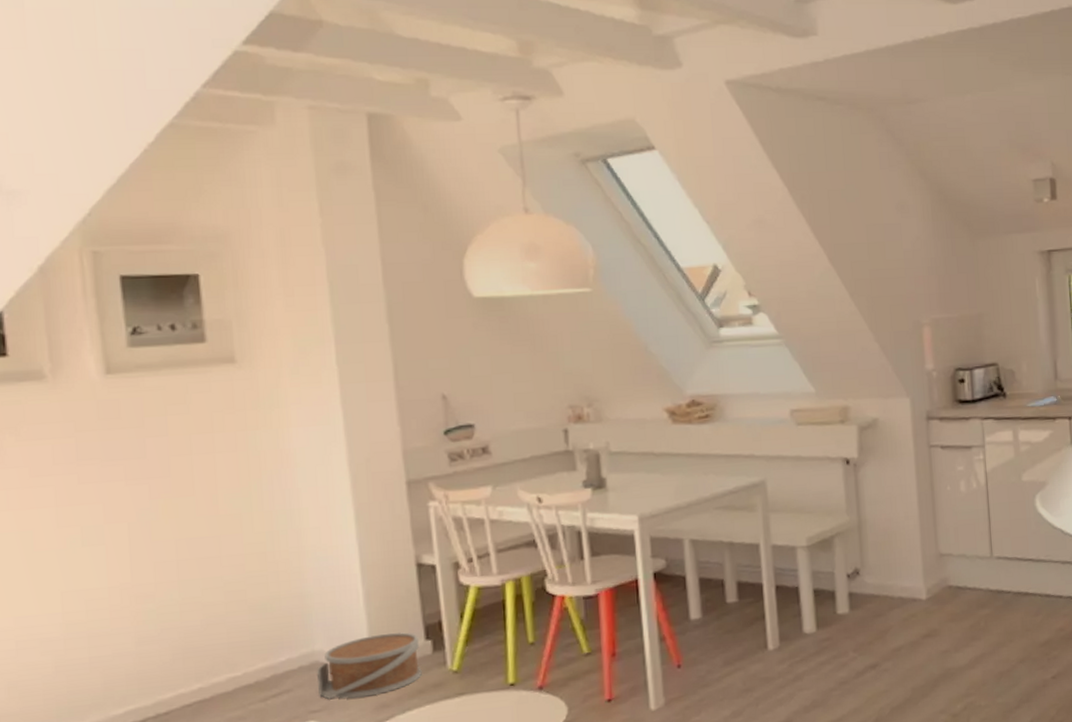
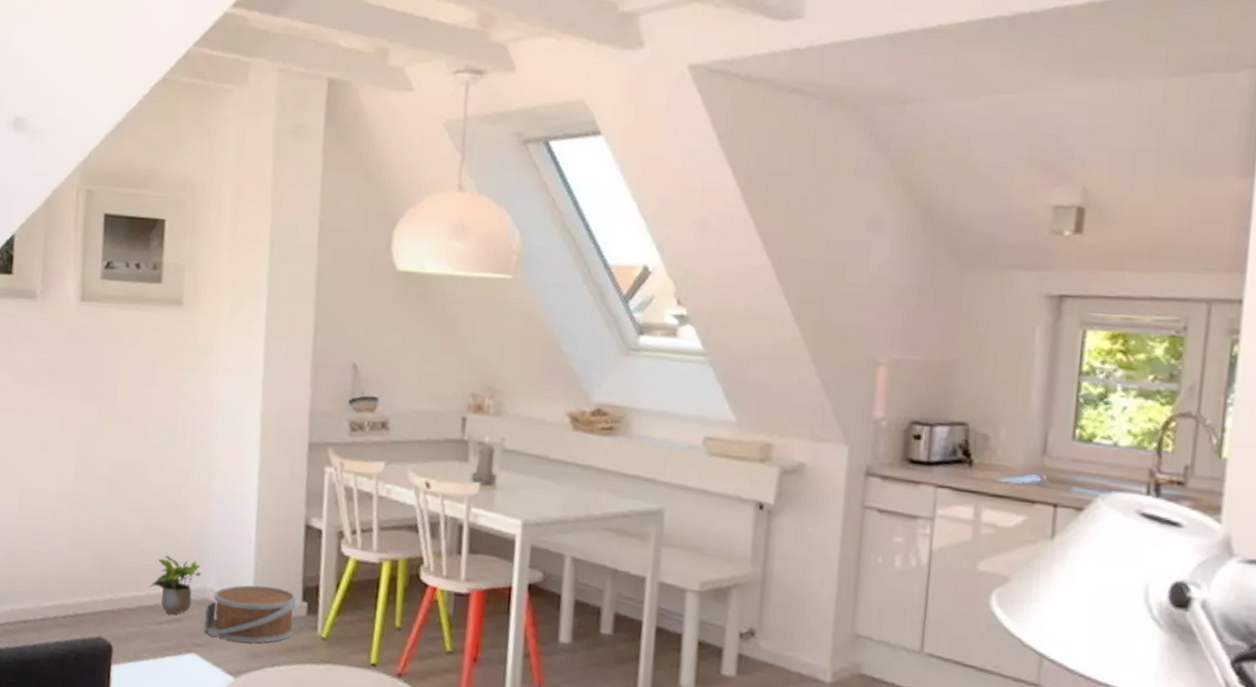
potted plant: none [245,626,306,687] -> present [149,555,201,614]

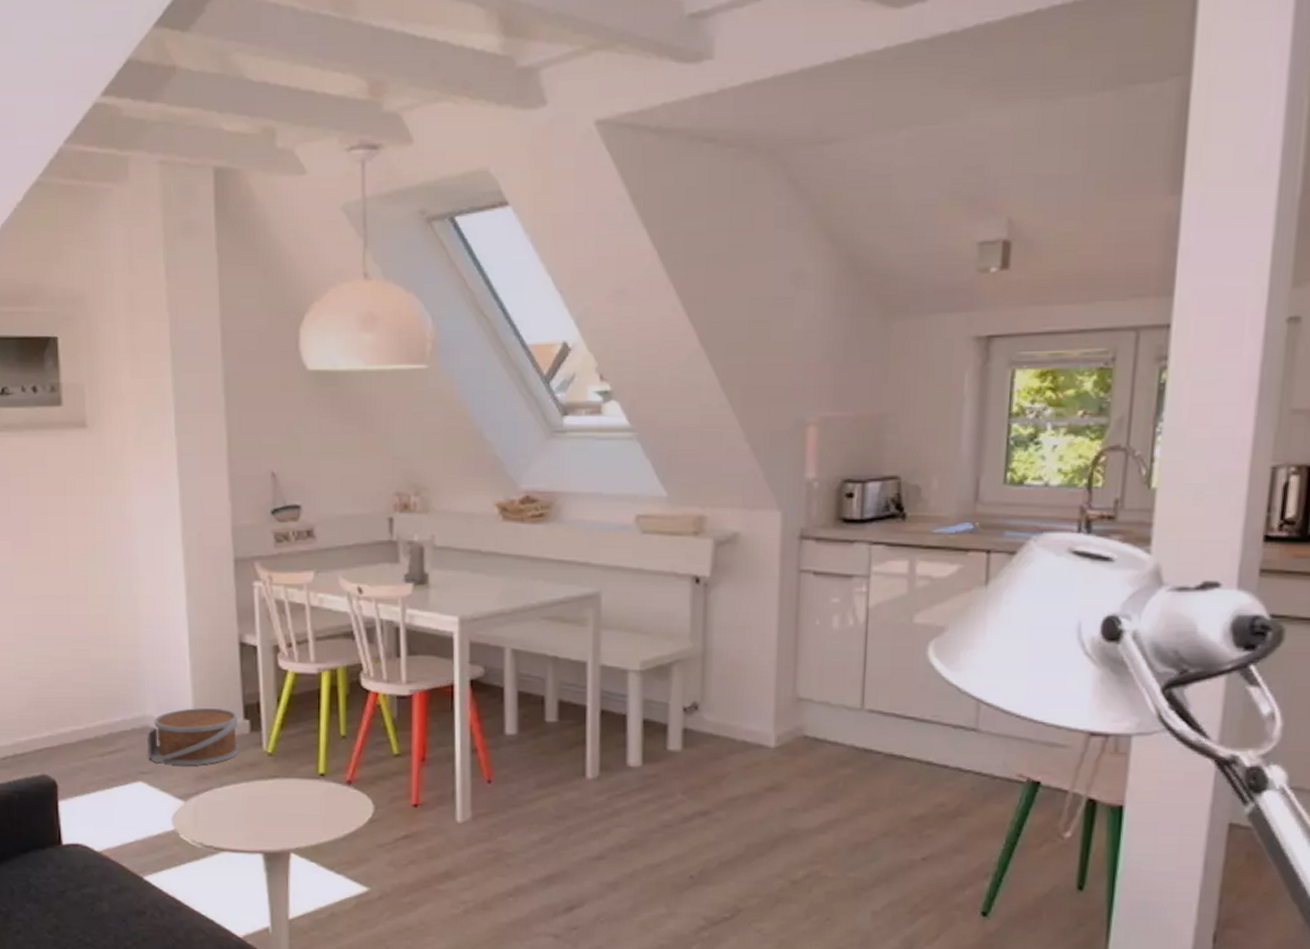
potted plant: present [149,555,201,614] -> none [87,687,138,745]

